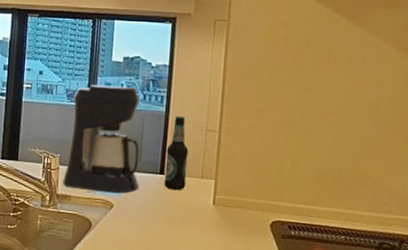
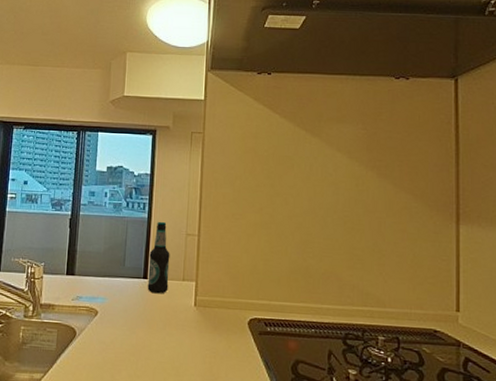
coffee maker: present [63,84,140,193] -> none [47,193,124,300]

